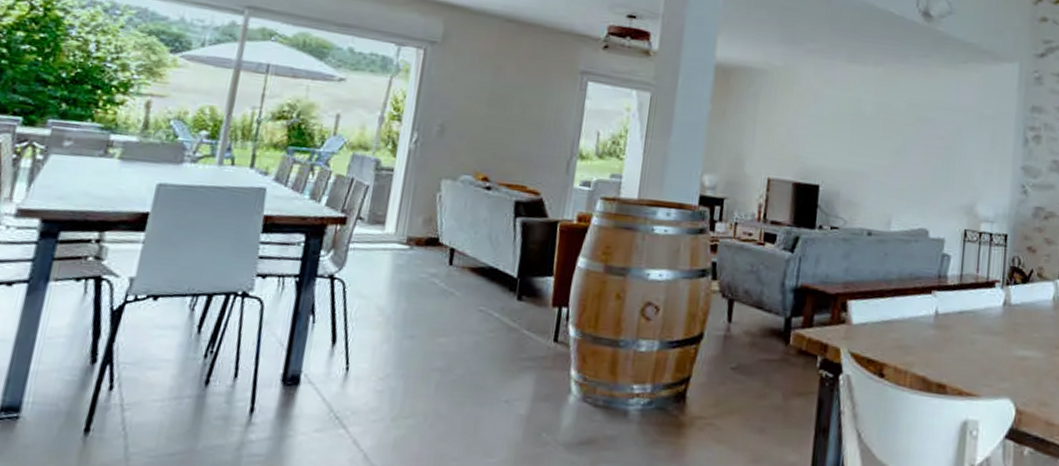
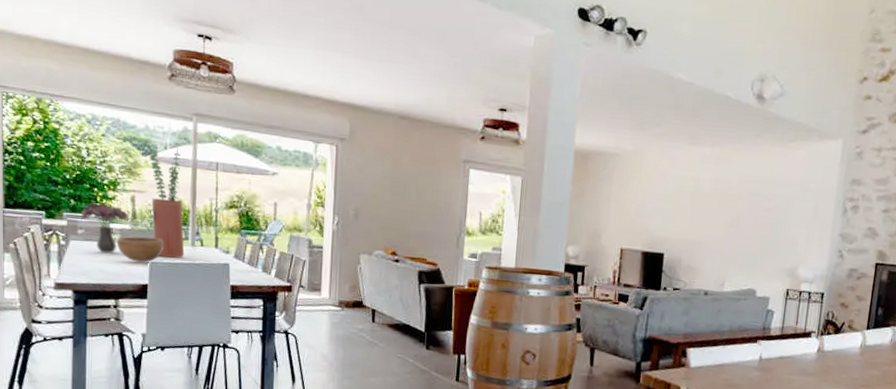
flower arrangement: none [70,106,139,172] -> present [80,202,129,253]
bowl: none [115,151,181,185] -> present [116,236,163,263]
vase: none [167,42,221,180] -> present [147,146,185,258]

